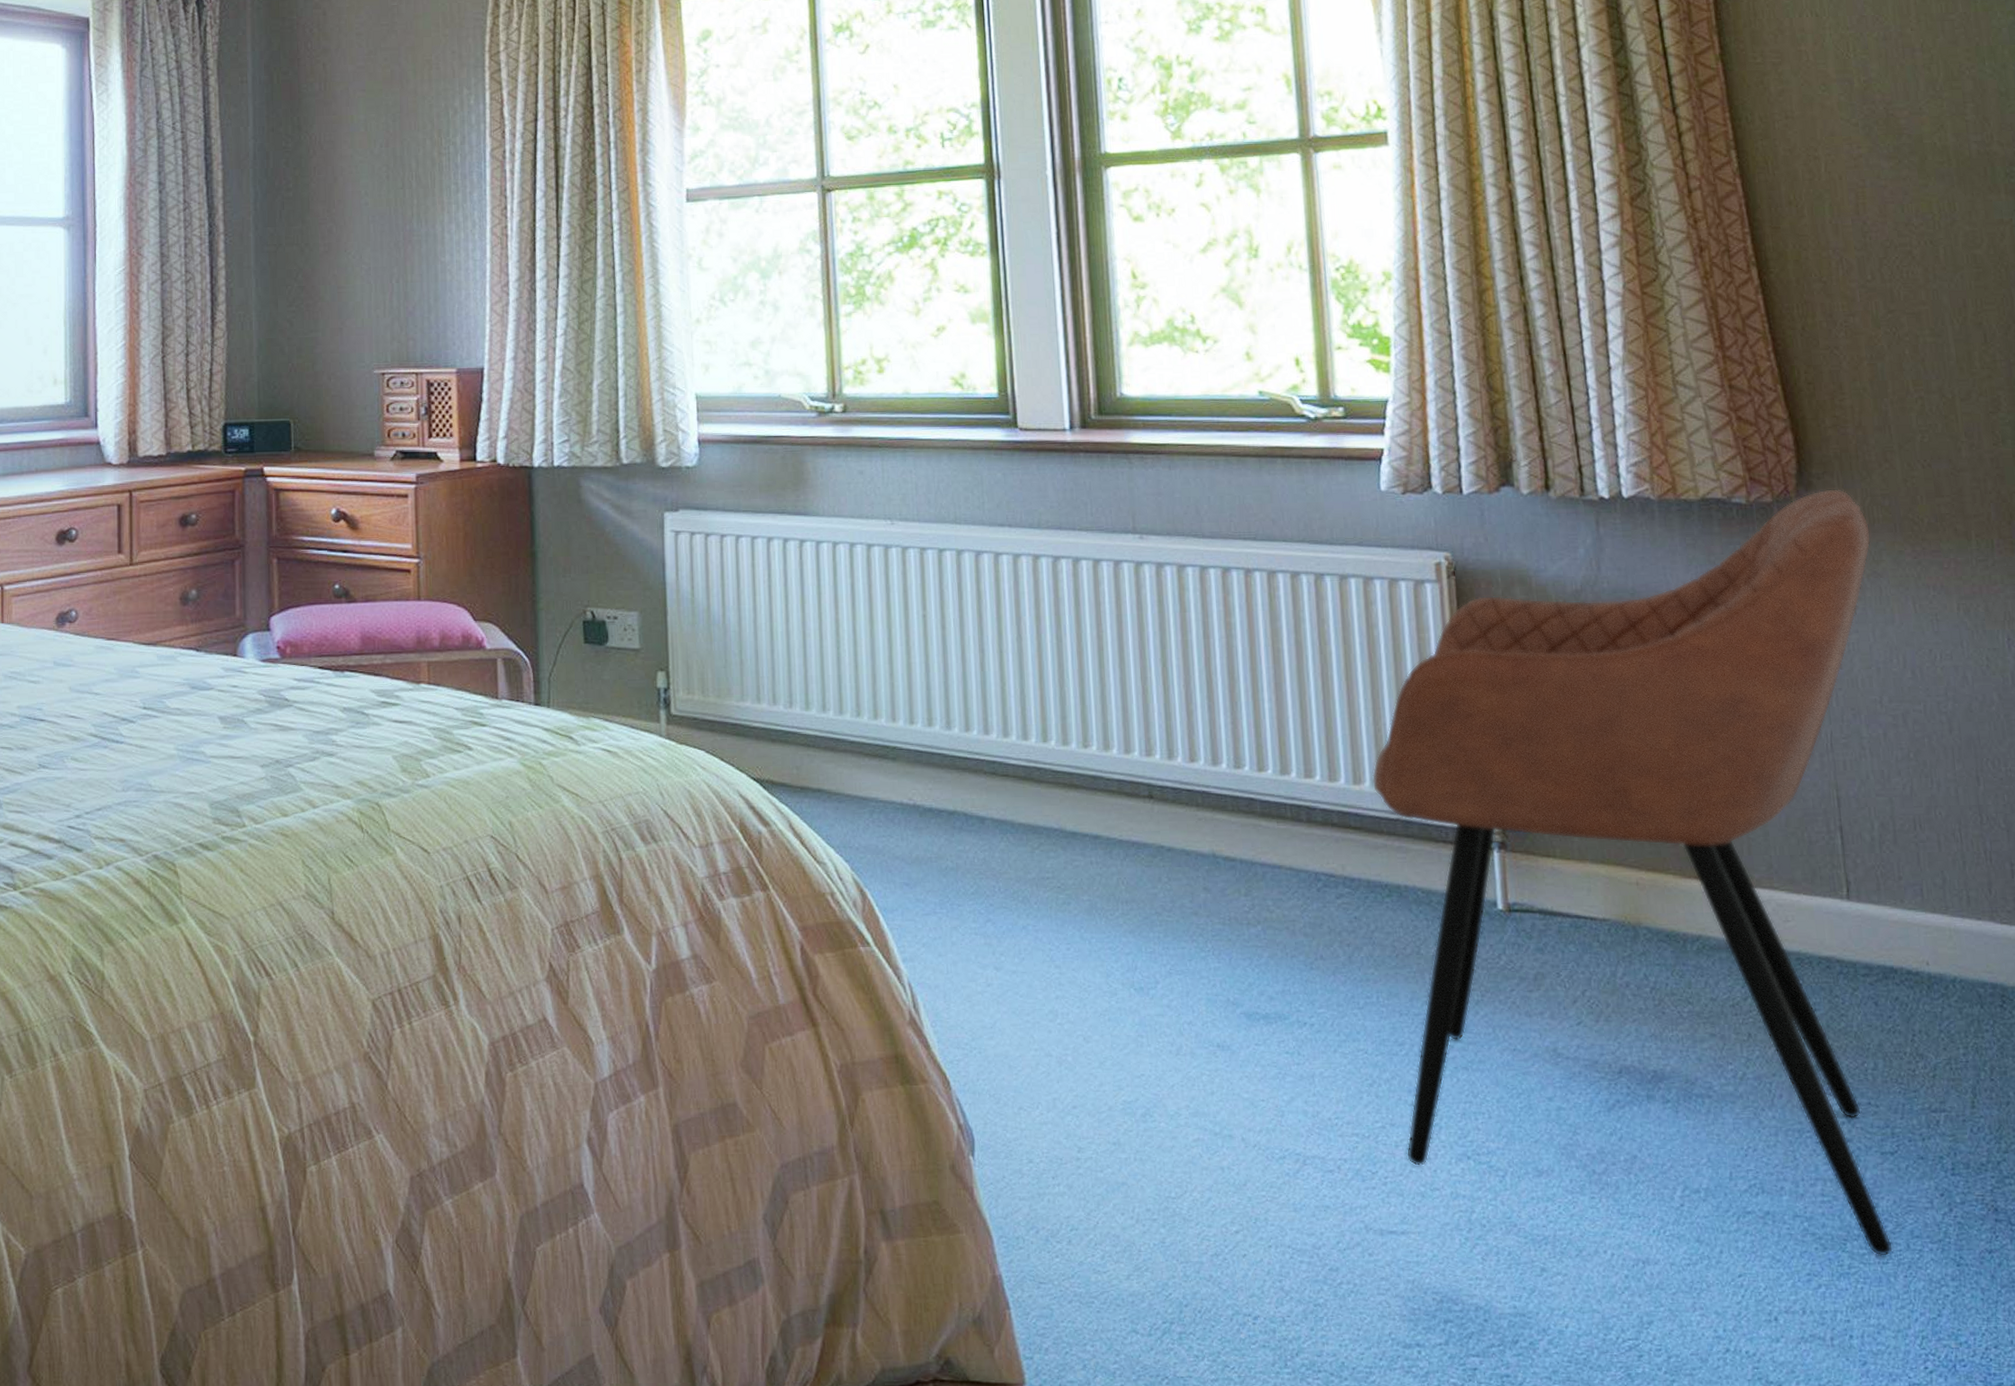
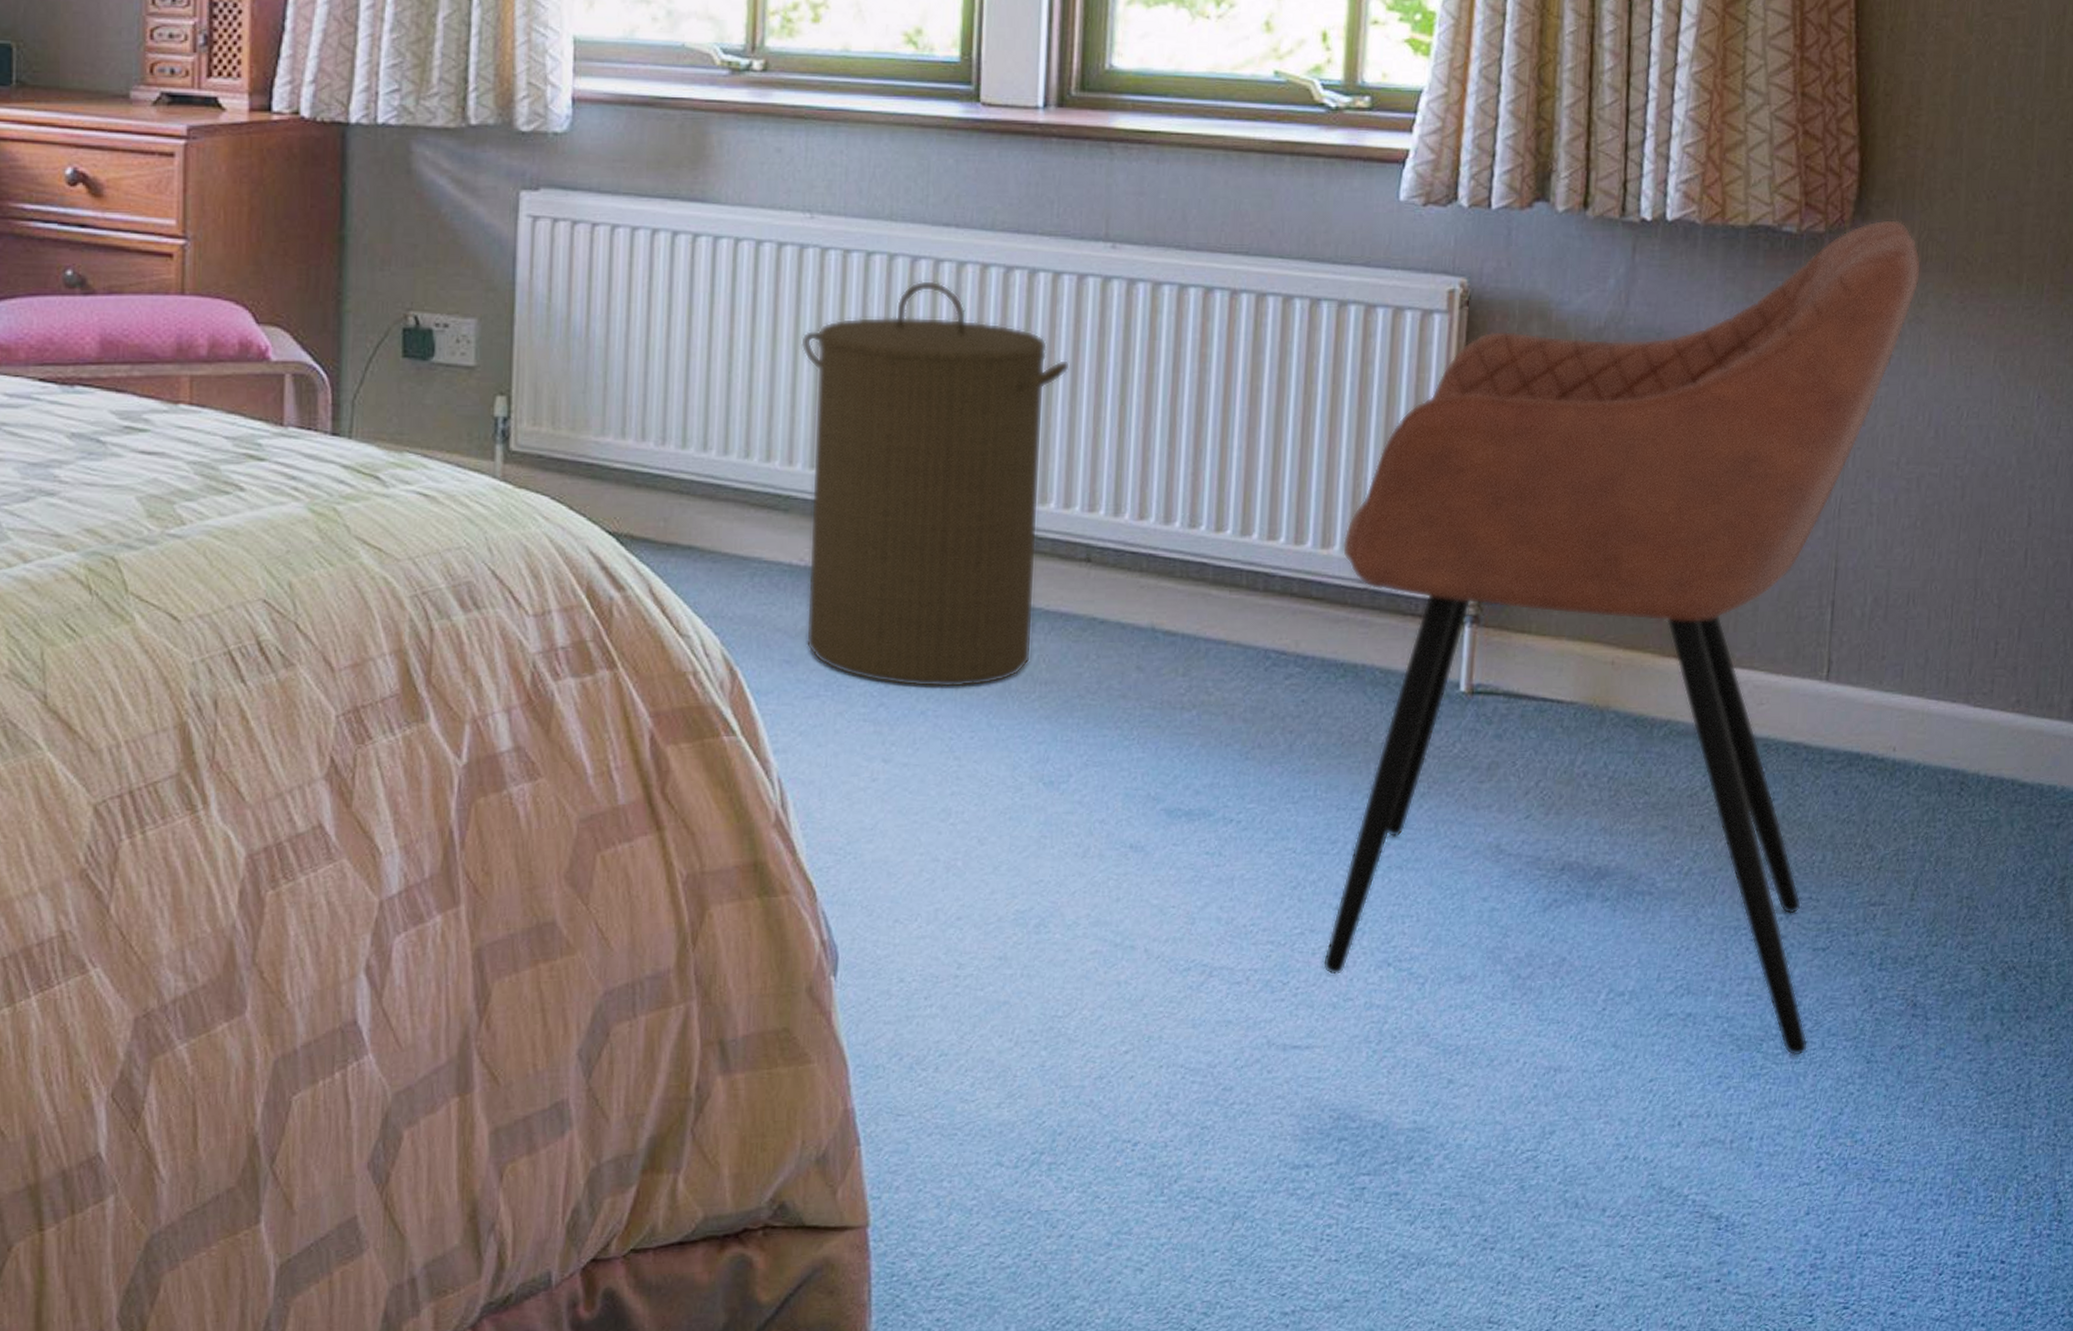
laundry hamper: none [893,569,1116,907] -> present [801,279,1069,688]

